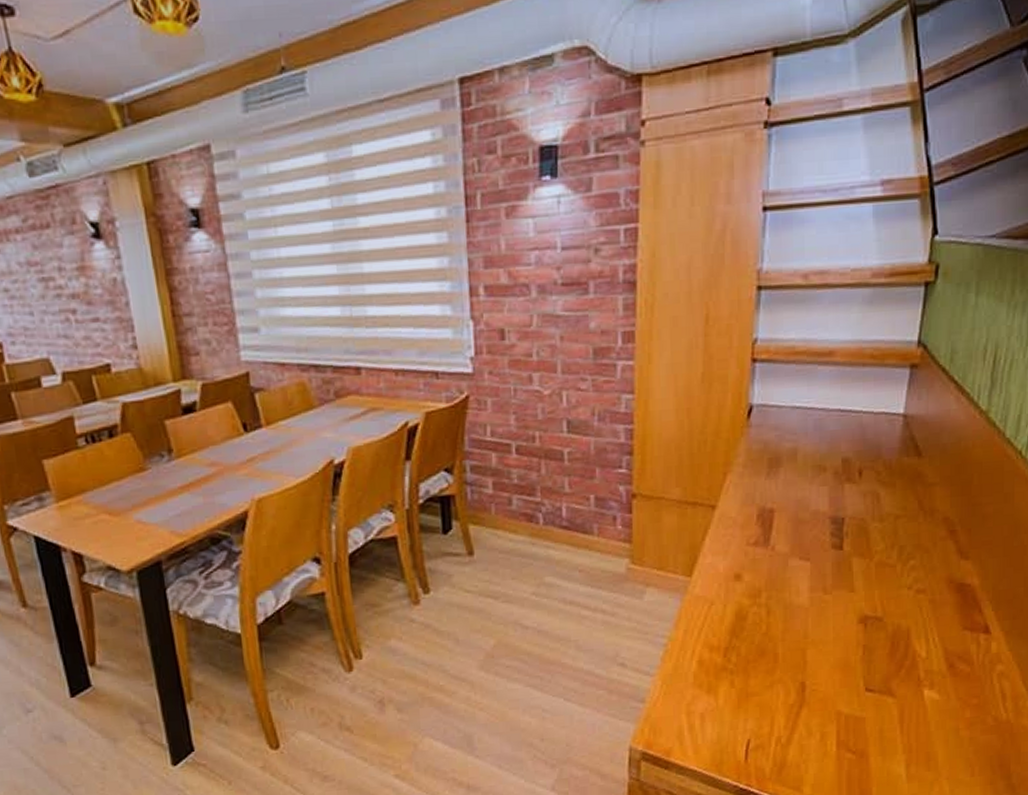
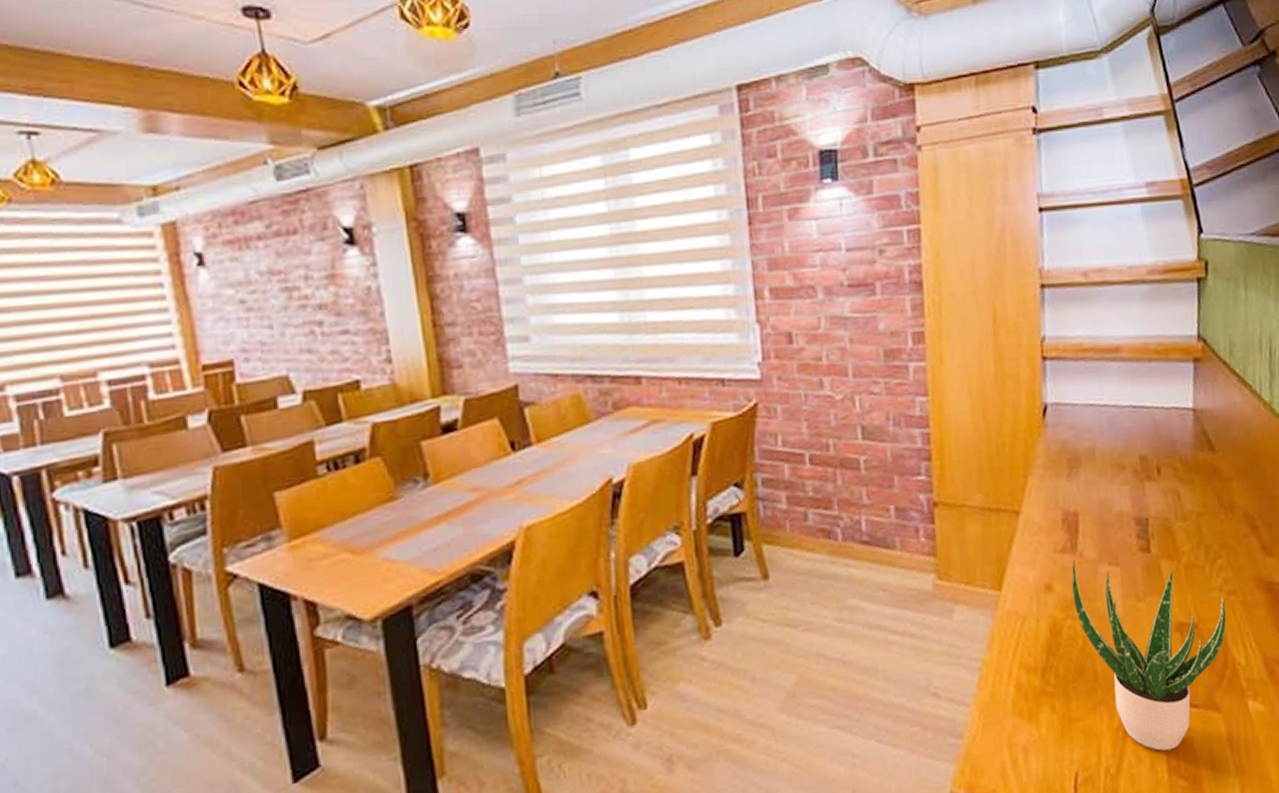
potted plant: none [761,553,913,728] -> present [1071,560,1227,751]

